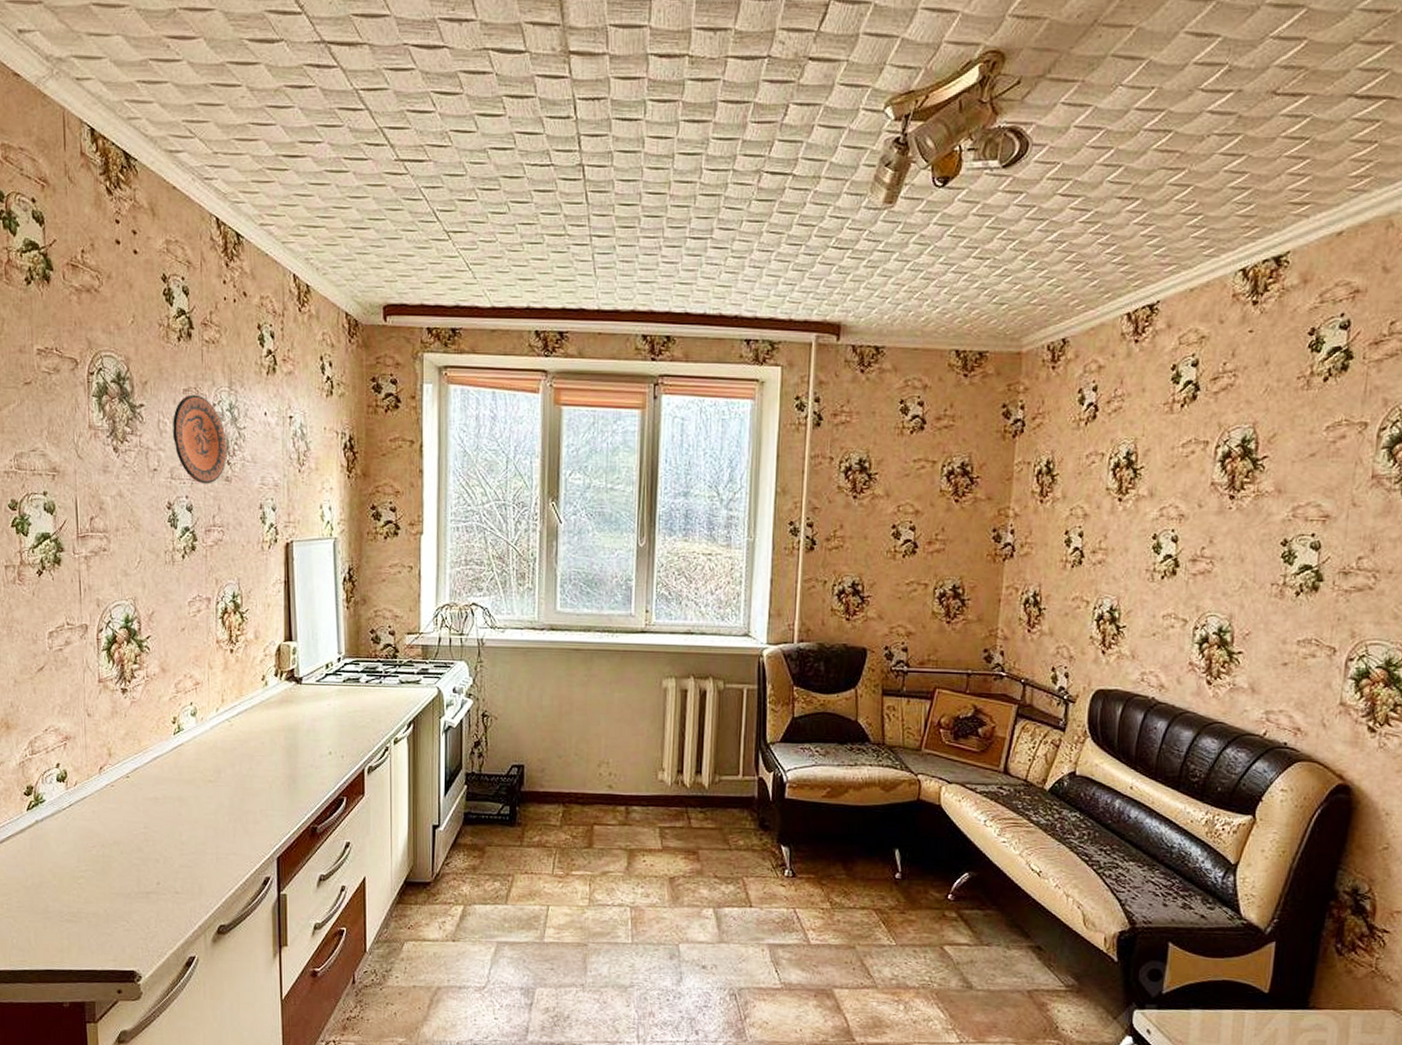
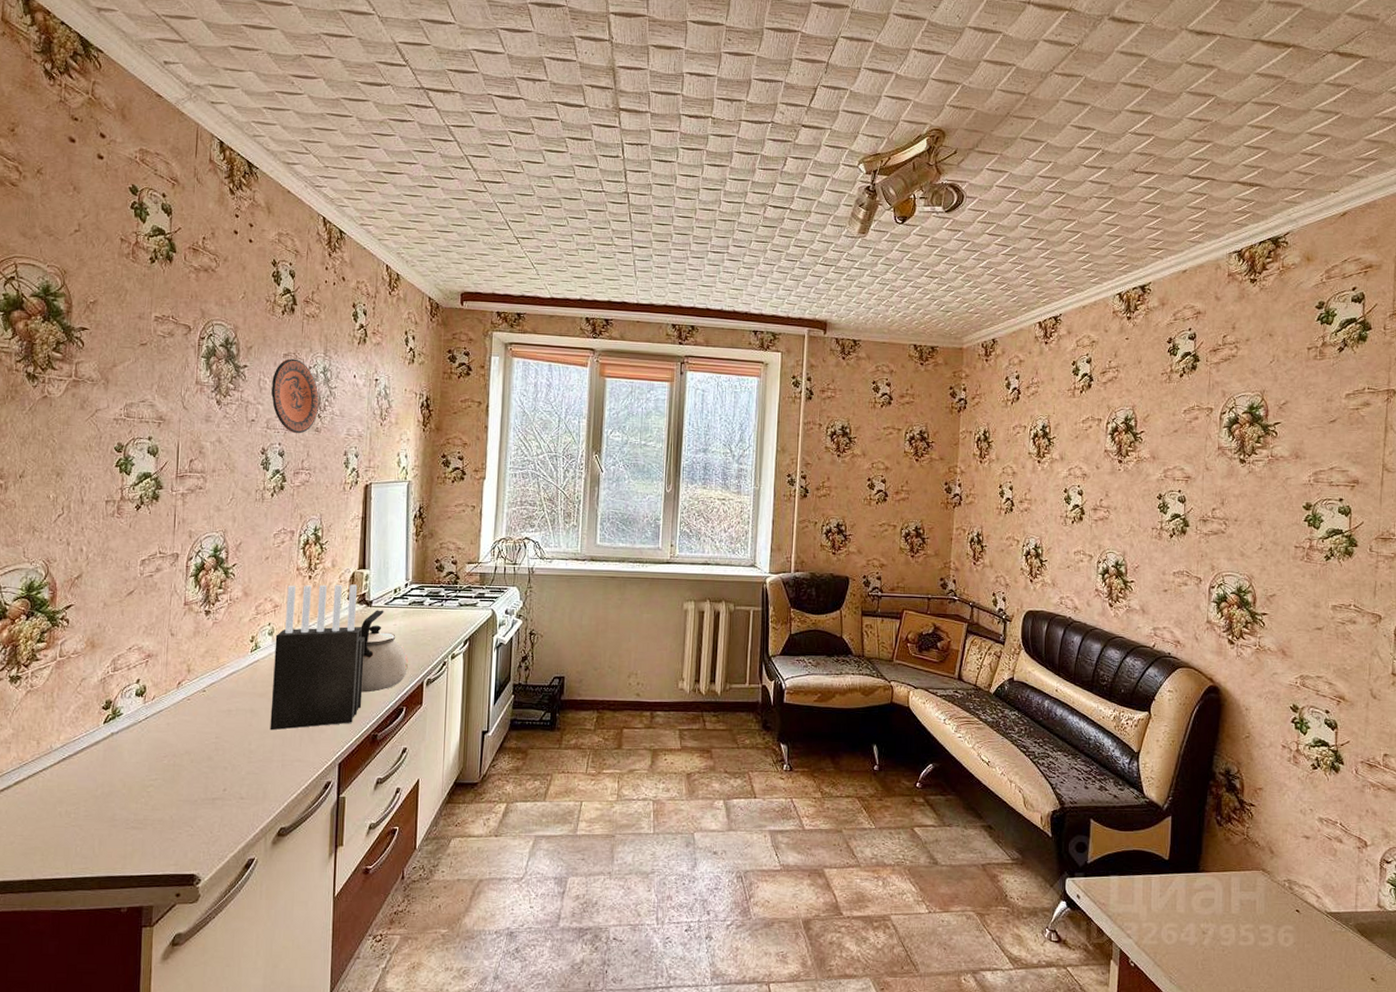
knife block: none [199,658,298,821] -> present [270,584,365,731]
kettle: none [291,688,346,781] -> present [360,610,408,693]

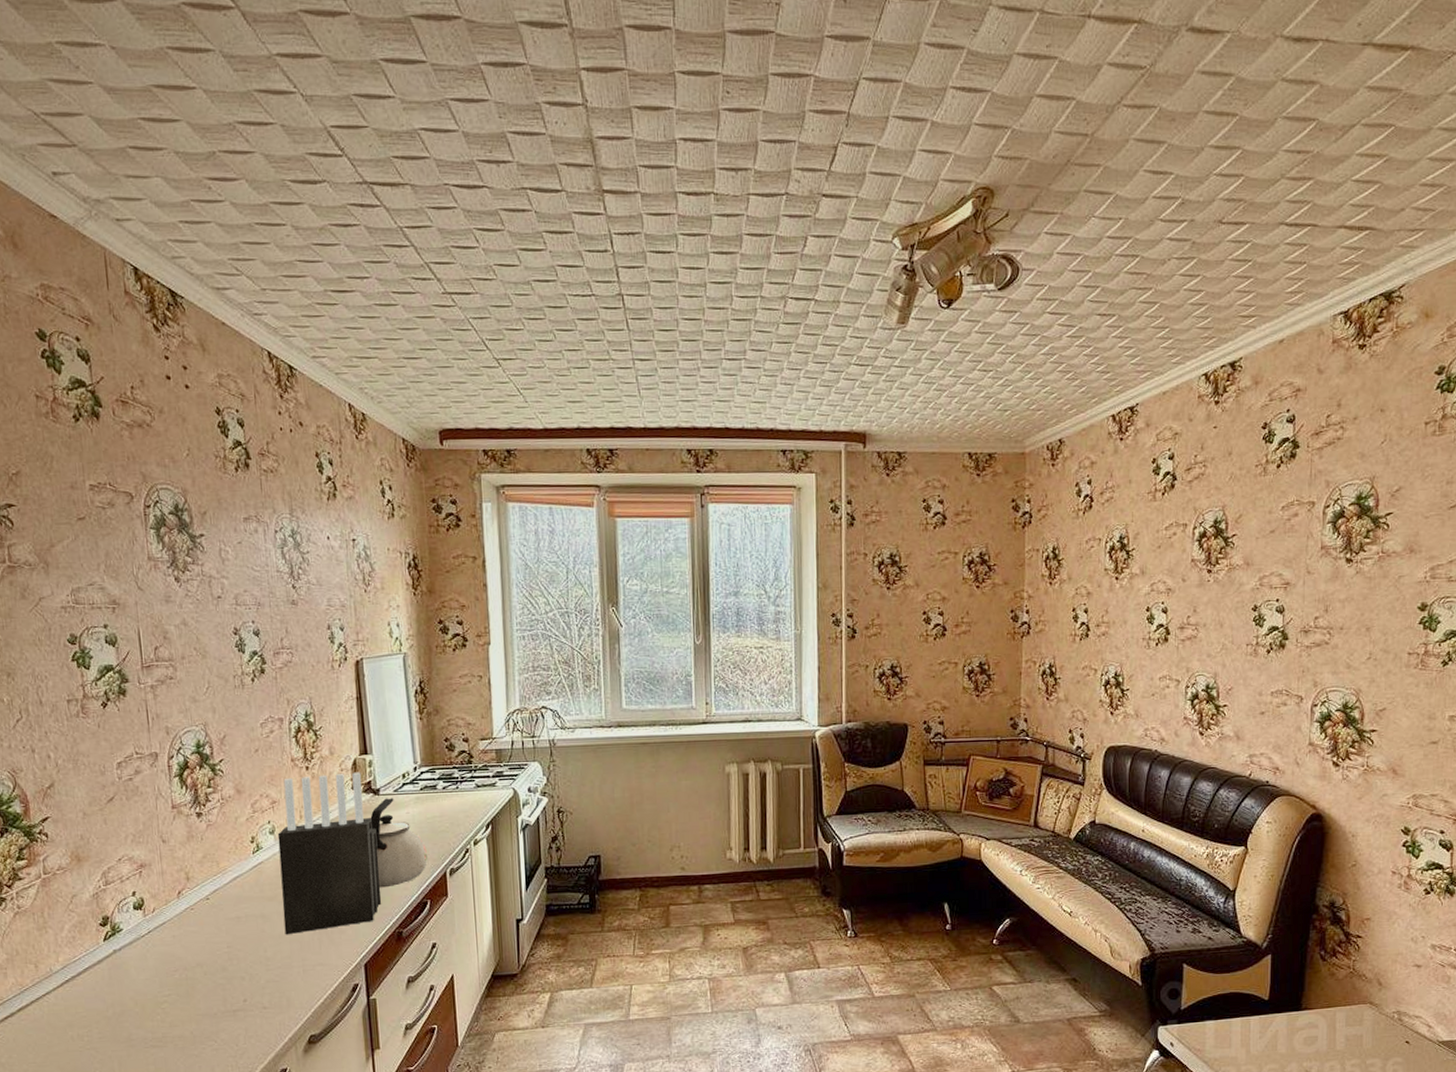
decorative plate: present [271,358,319,434] -> none [234,522,292,609]

